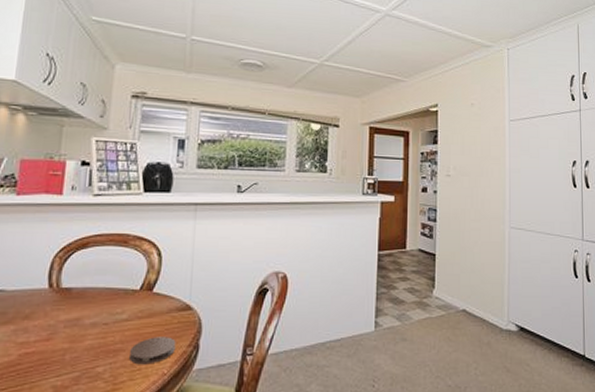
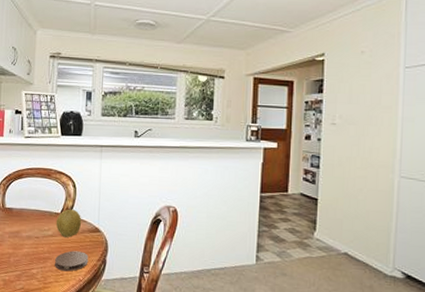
fruit: none [132,283,169,321] -> present [56,209,82,238]

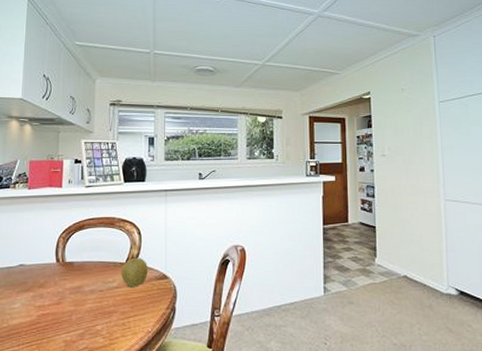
coaster: present [55,250,89,272] -> none [121,301,157,324]

